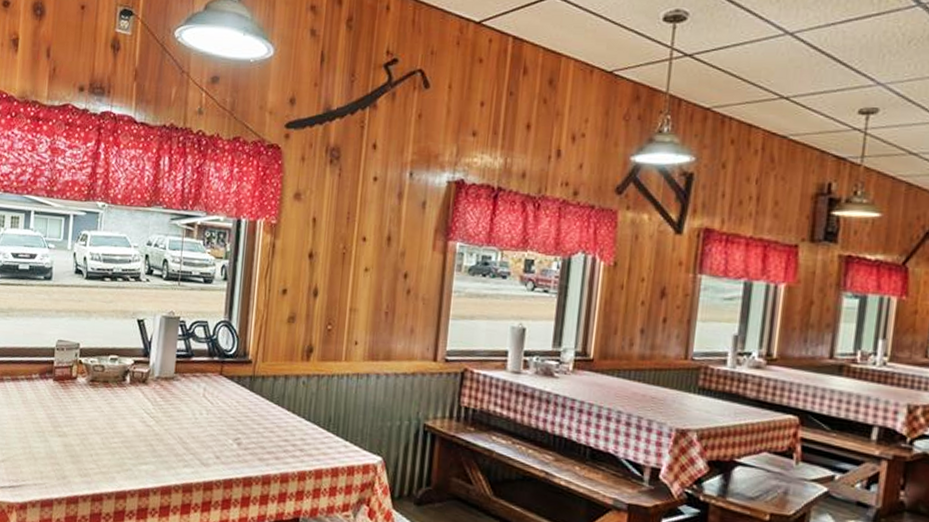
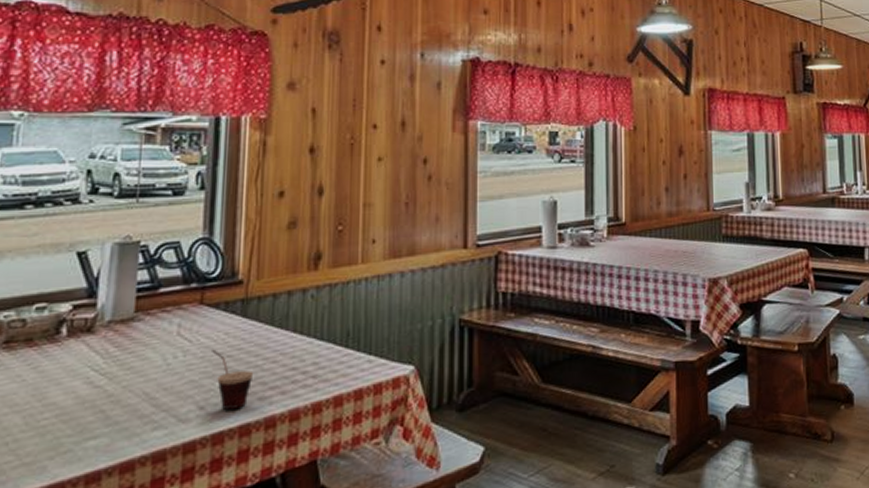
cup: none [227,412,257,464] -> present [212,349,254,409]

